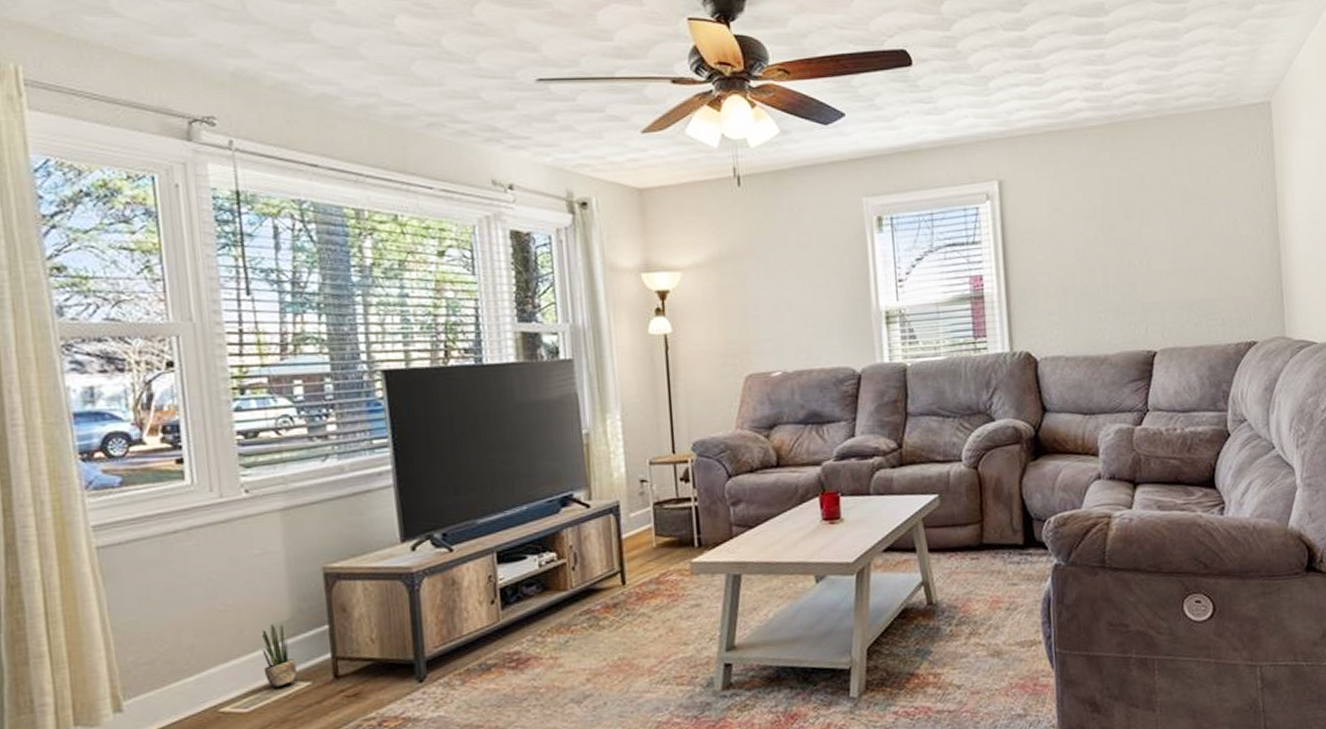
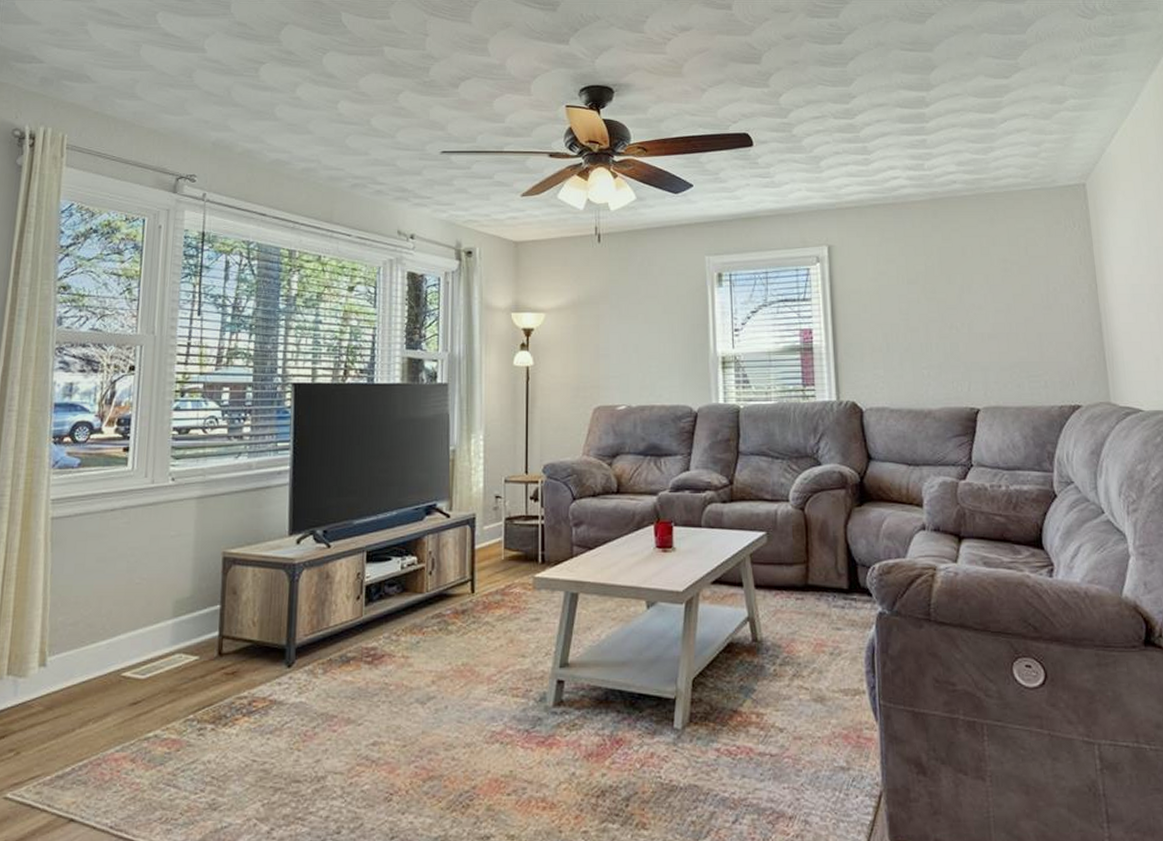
potted plant: present [262,623,297,688] -> none [162,599,189,658]

